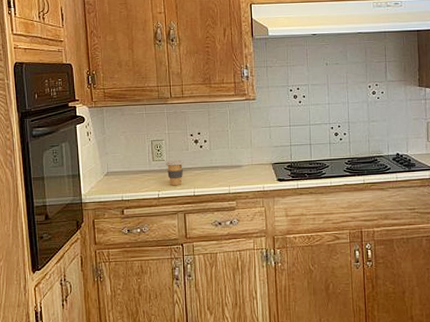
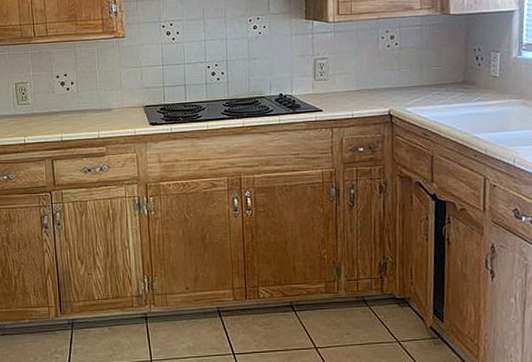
coffee cup: present [165,160,184,185] -> none [30,104,50,130]

